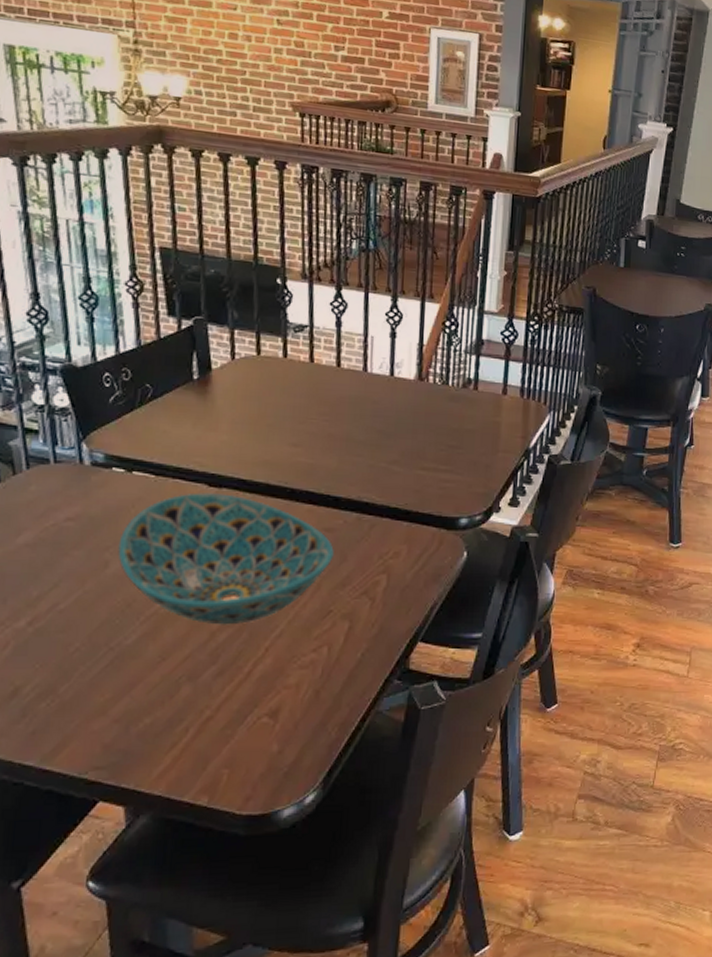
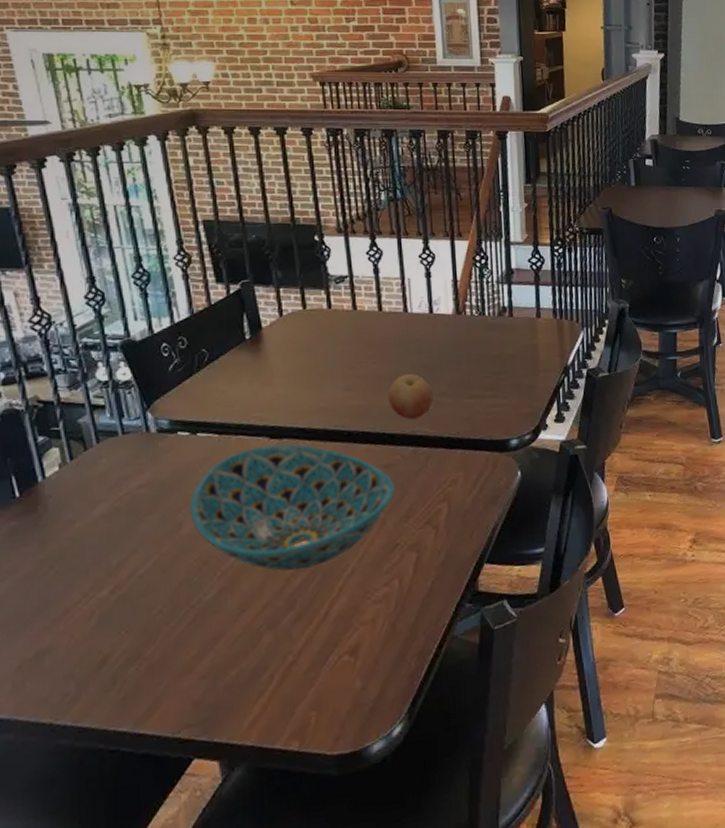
fruit: none [337,437,385,484] -> present [388,374,434,419]

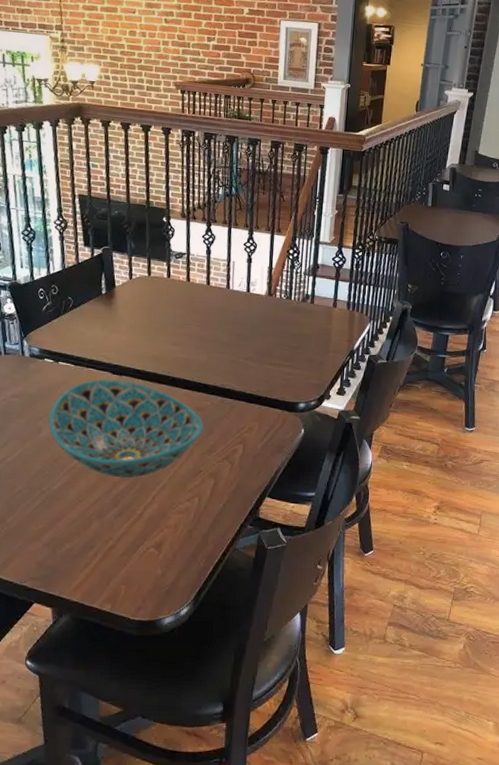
fruit: present [388,374,434,419] -> none [206,339,243,375]

